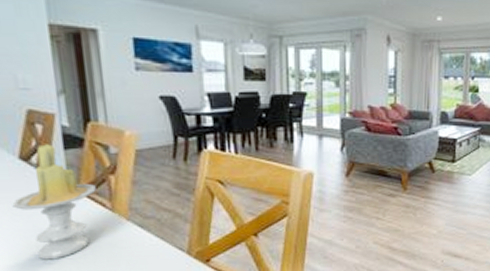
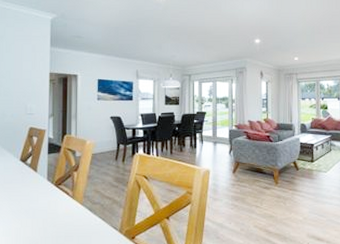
candle: present [12,144,96,260] -> none [11,150,64,234]

